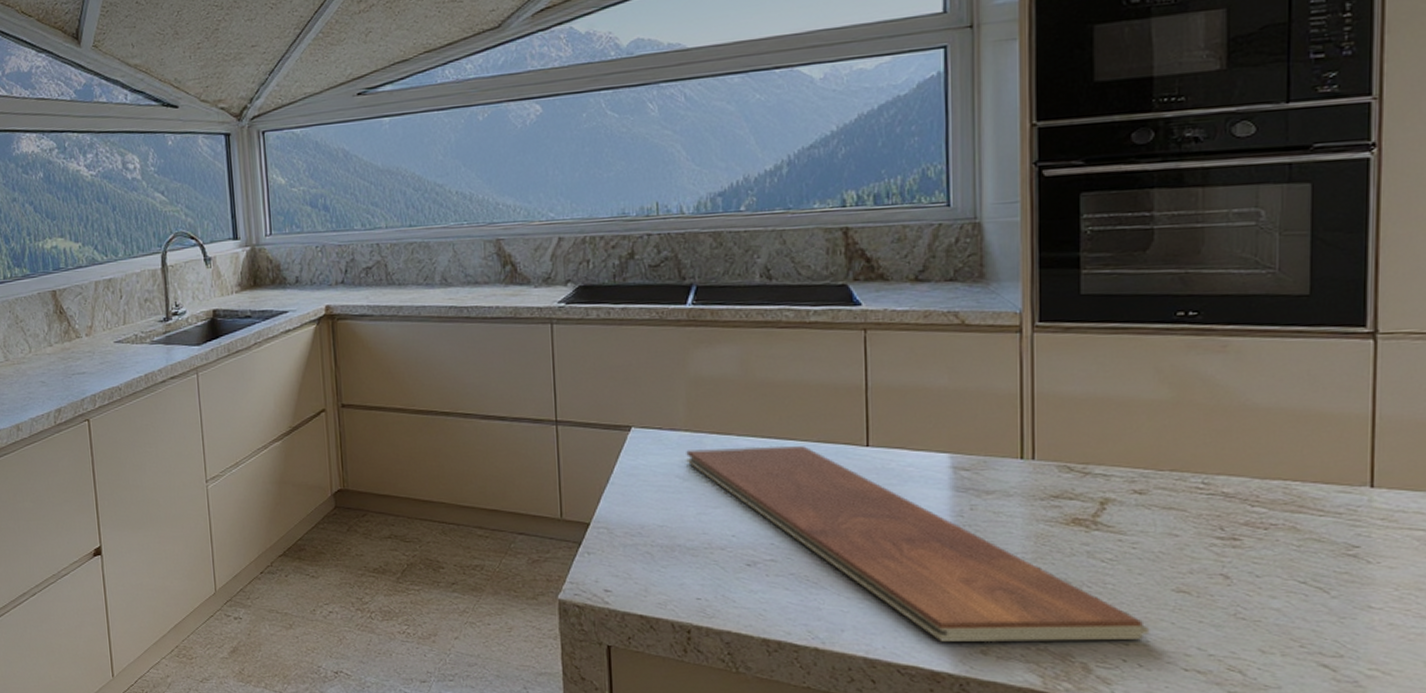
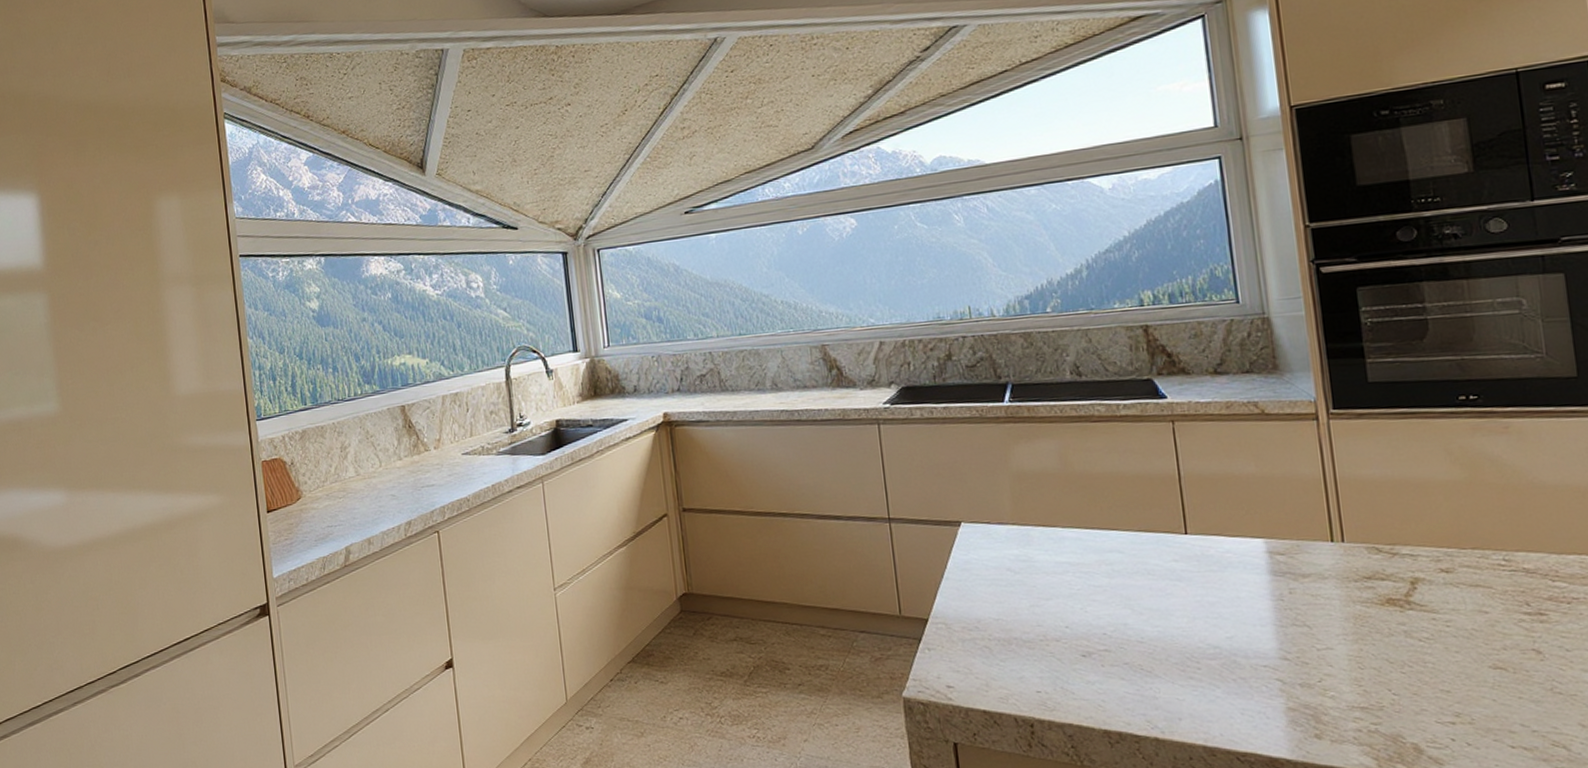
chopping board: present [686,445,1150,642] -> none [1015,536,1474,727]

